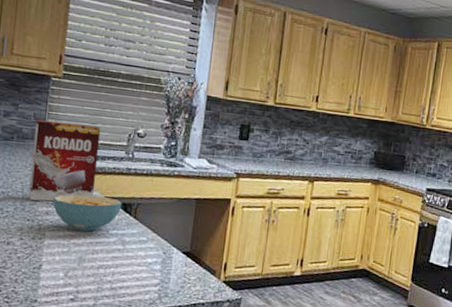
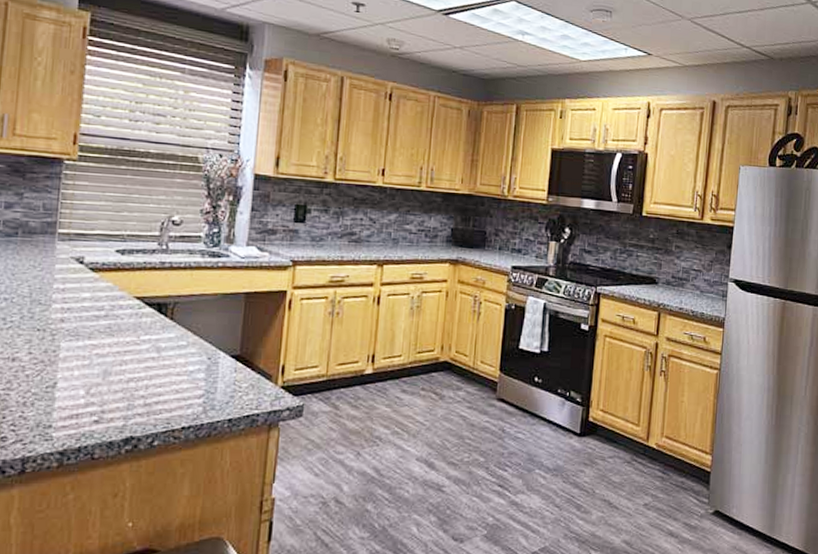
cereal box: present [28,119,101,202] -> none [38,210,127,306]
cereal bowl: present [52,194,122,232] -> none [69,296,155,339]

